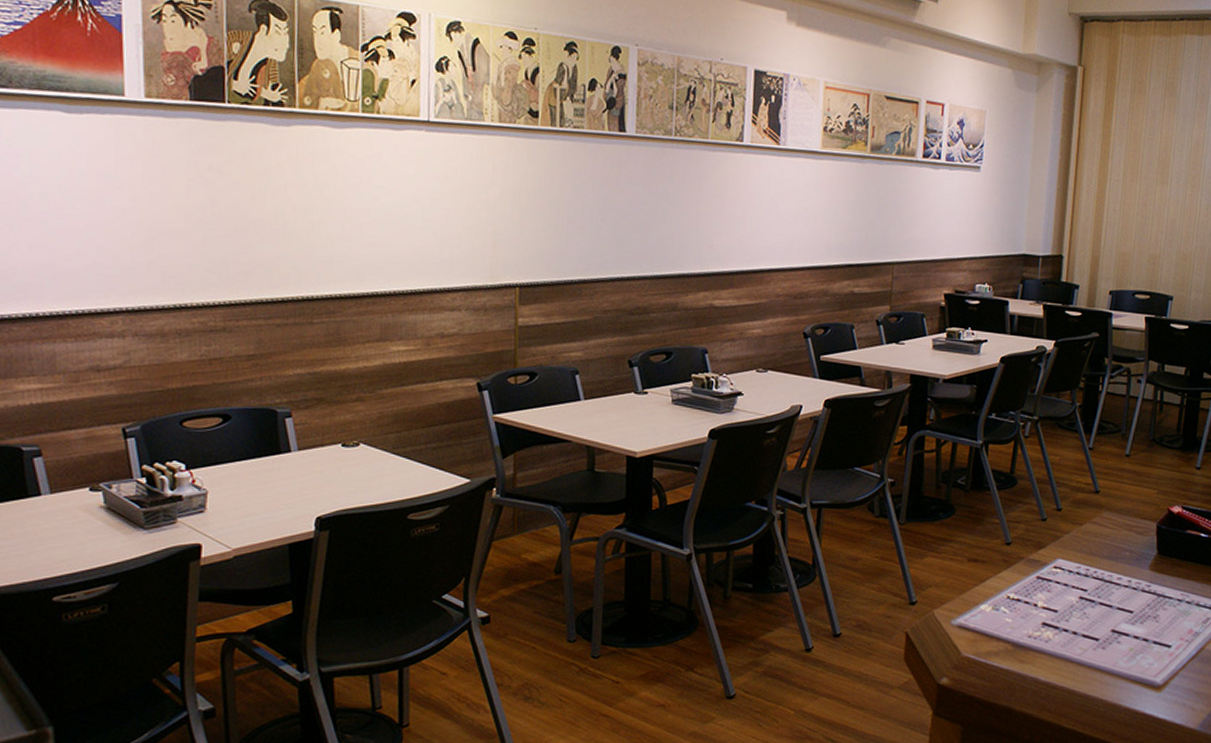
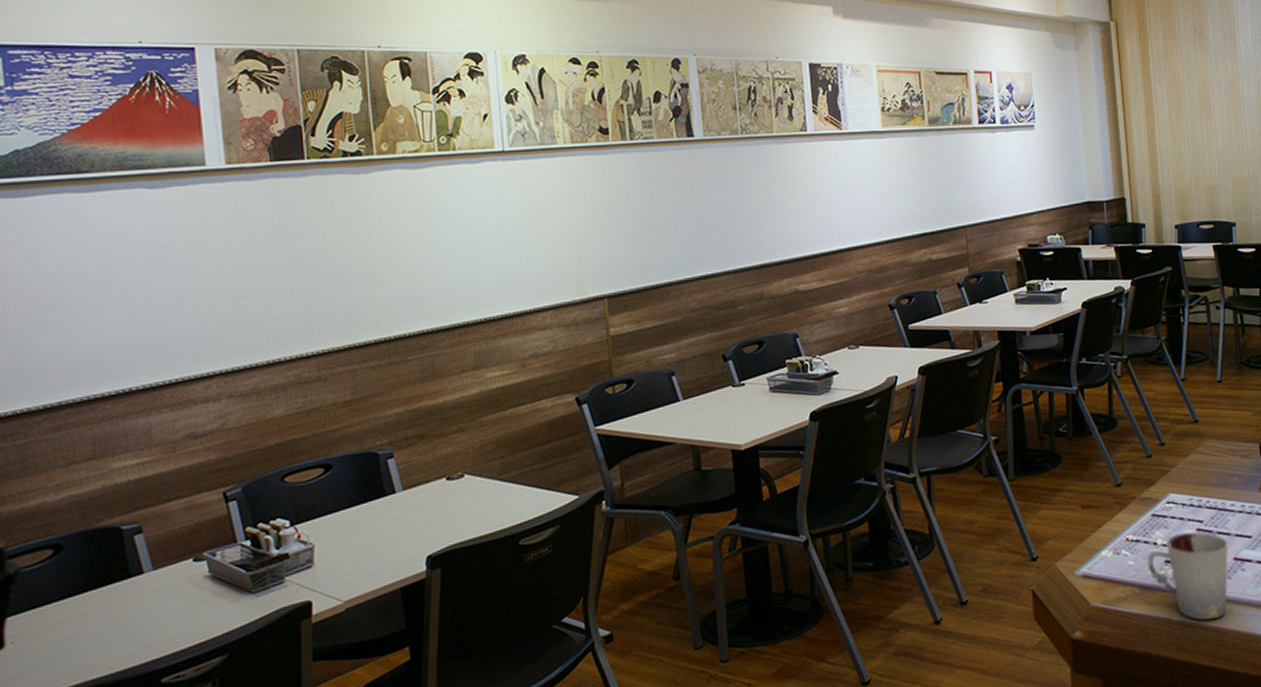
cup: none [1024,599,1108,684] -> present [1147,531,1228,620]

